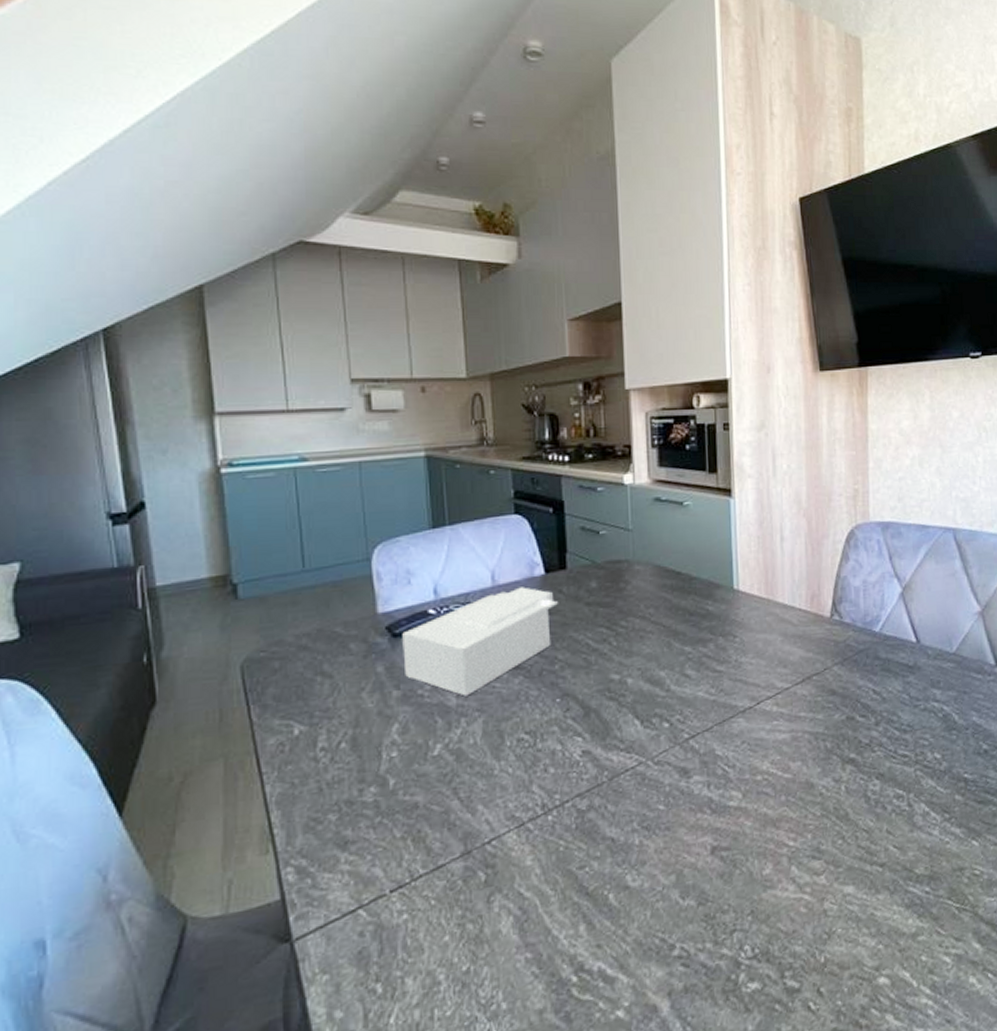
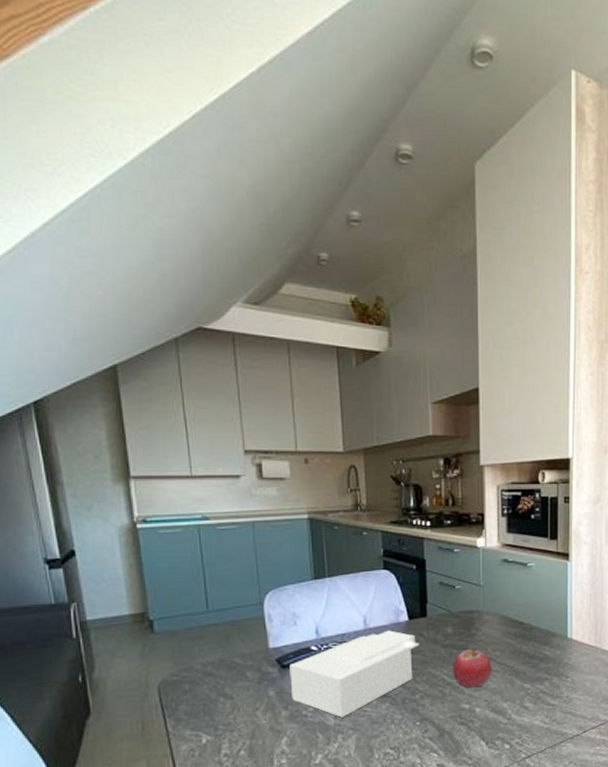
fruit: none [597,601,646,654] -> present [452,645,492,688]

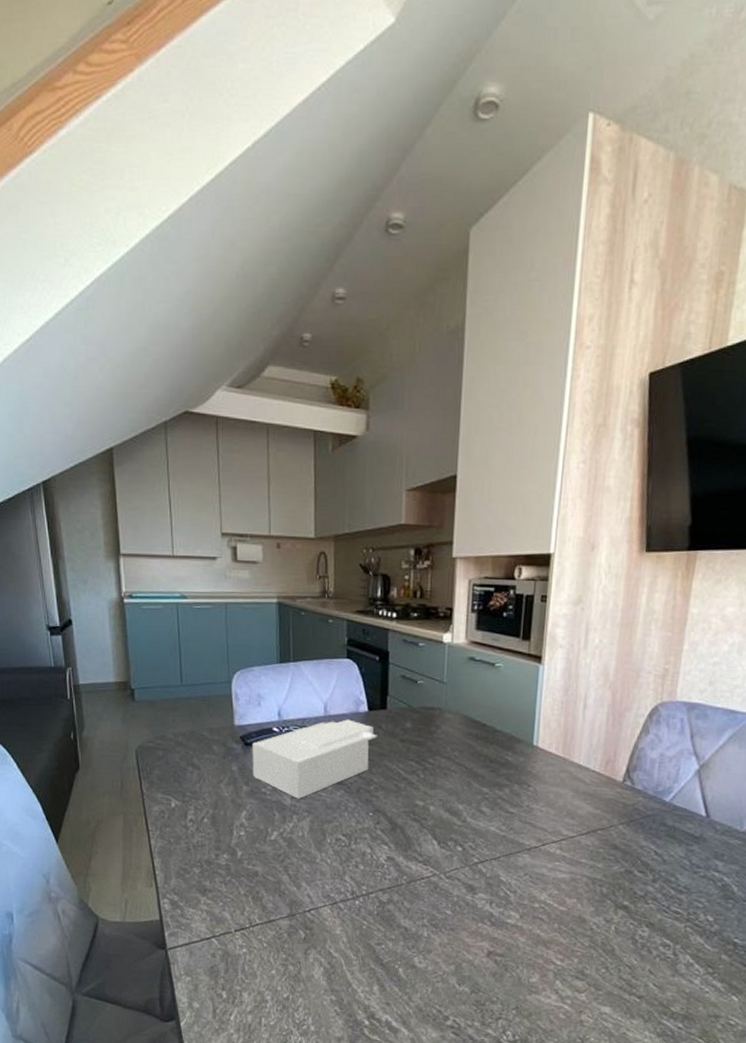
fruit: present [452,645,492,688] -> none [408,743,450,786]

